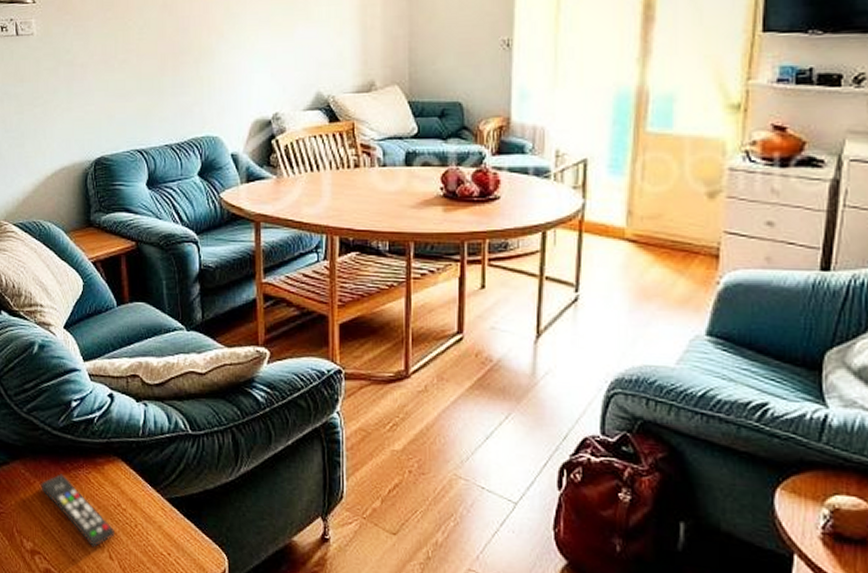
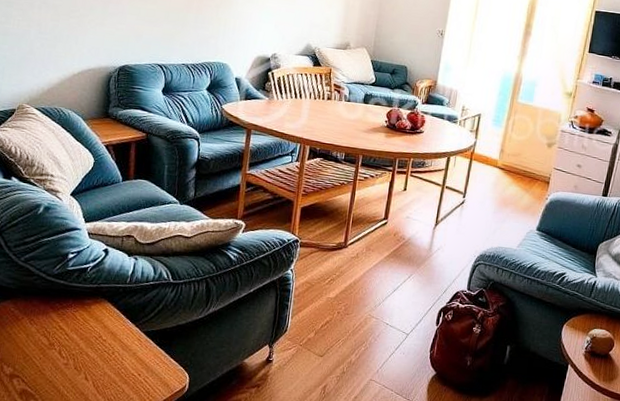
remote control: present [40,474,114,548] -> none [28,312,93,371]

